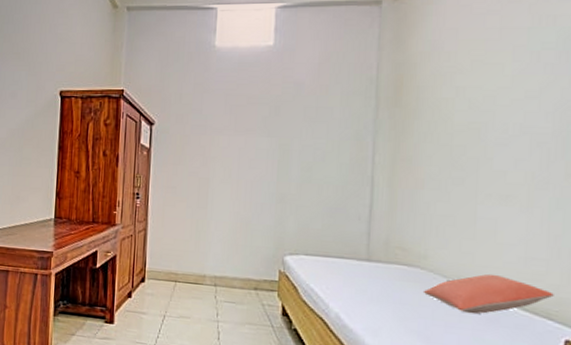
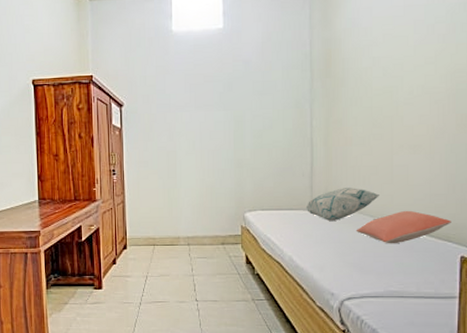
decorative pillow: none [361,238,456,277] -> present [307,188,379,221]

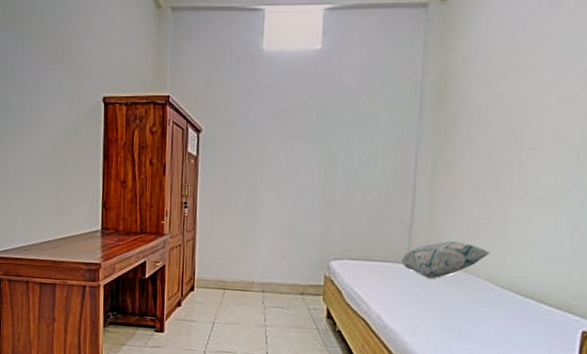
pillow: present [355,210,451,244] -> none [458,272,575,311]

